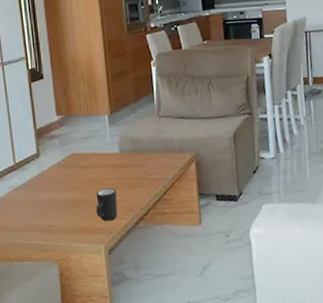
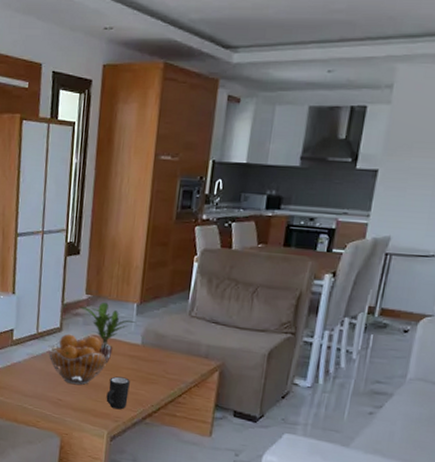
fruit basket: none [28,155,93,208] -> present [48,333,111,385]
potted plant: none [52,119,110,177] -> present [79,302,136,362]

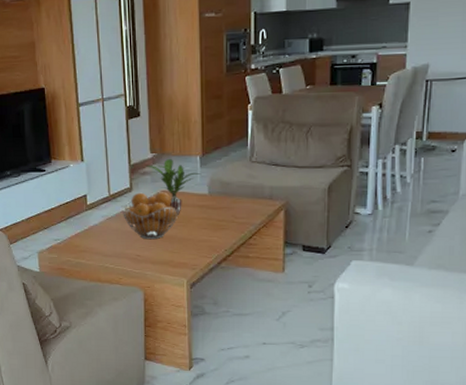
mug: present [106,376,130,410] -> none [182,227,202,258]

